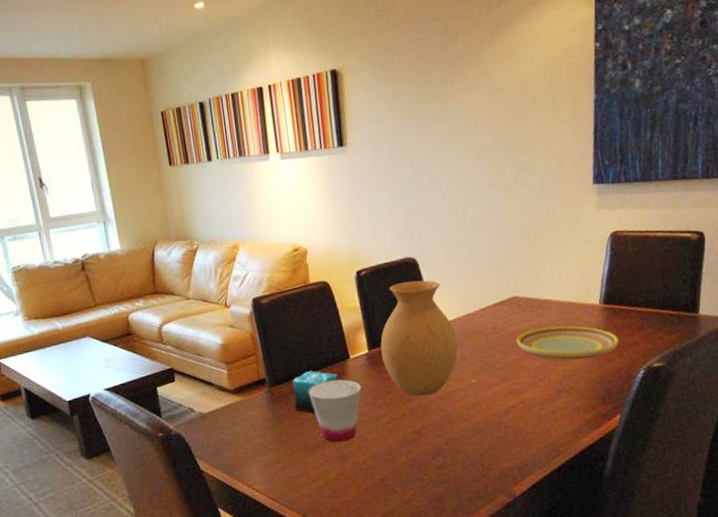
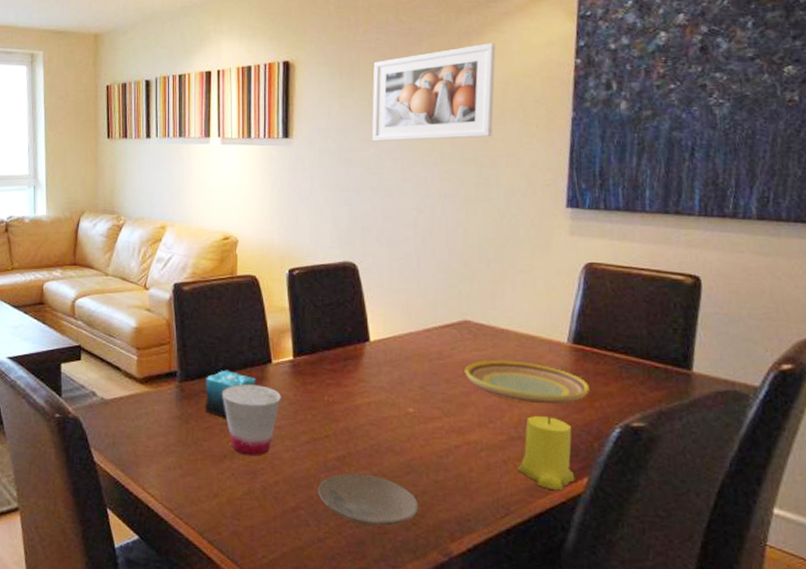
vase: present [380,280,458,397] -> none [308,287,396,419]
plate: none [401,441,486,484] -> present [318,472,419,527]
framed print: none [415,33,527,141] -> present [372,43,496,142]
candle: none [564,369,610,430] -> present [518,416,575,491]

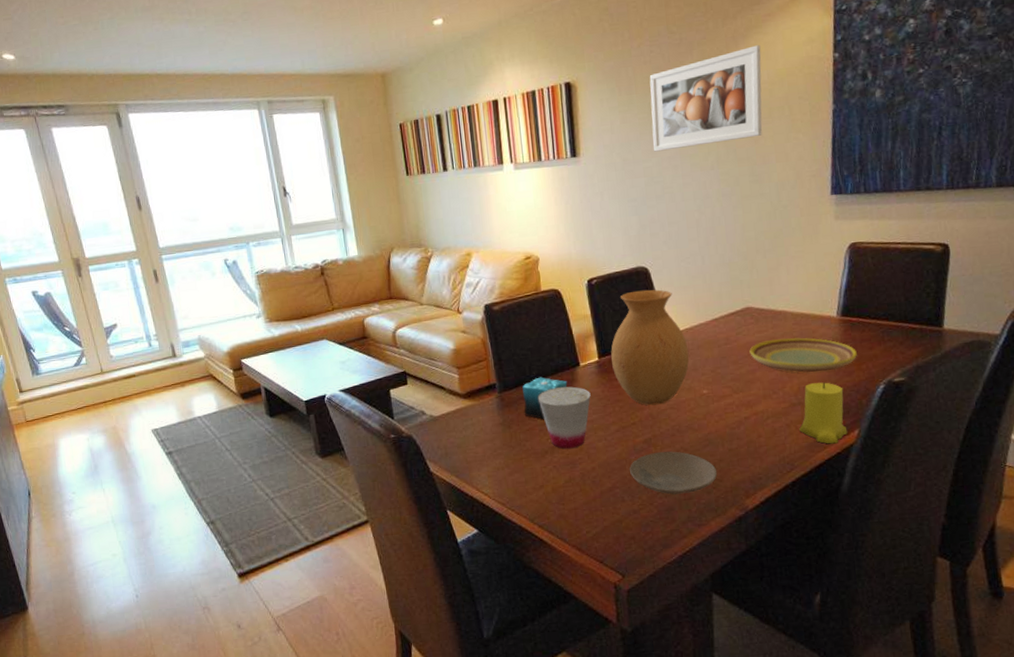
vase: none [308,287,396,419] -> present [611,289,690,406]

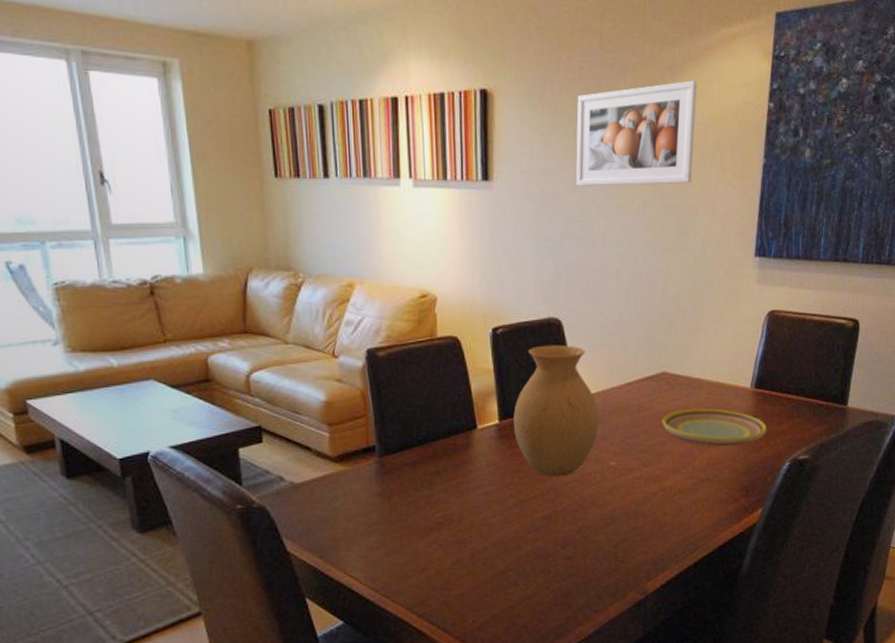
candle: present [522,377,568,419] -> none [408,439,462,490]
cup: present [537,386,591,449] -> none [425,452,488,526]
plate: present [630,451,718,495] -> none [526,529,620,578]
candle: present [799,382,848,444] -> none [705,457,752,523]

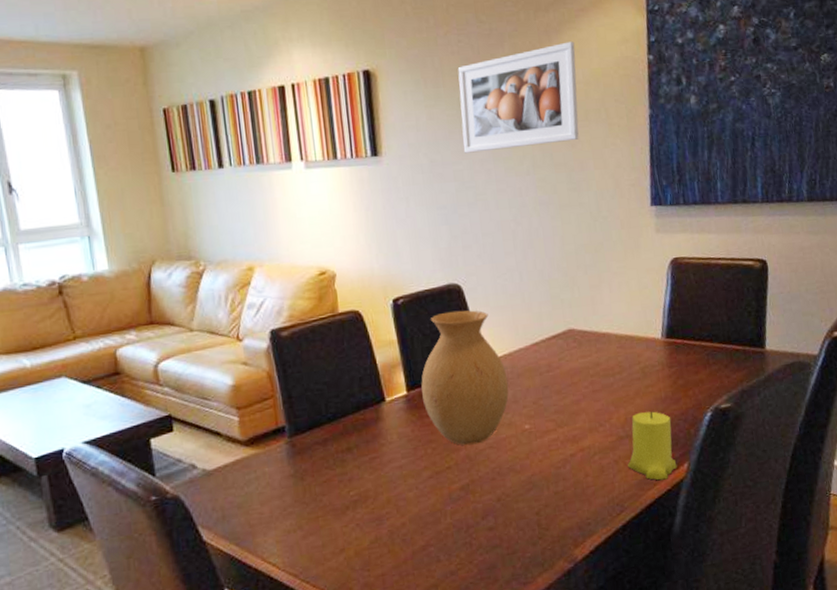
plate: present [662,408,766,447] -> none [573,362,683,402]
candle: none [705,457,752,523] -> present [628,411,677,481]

